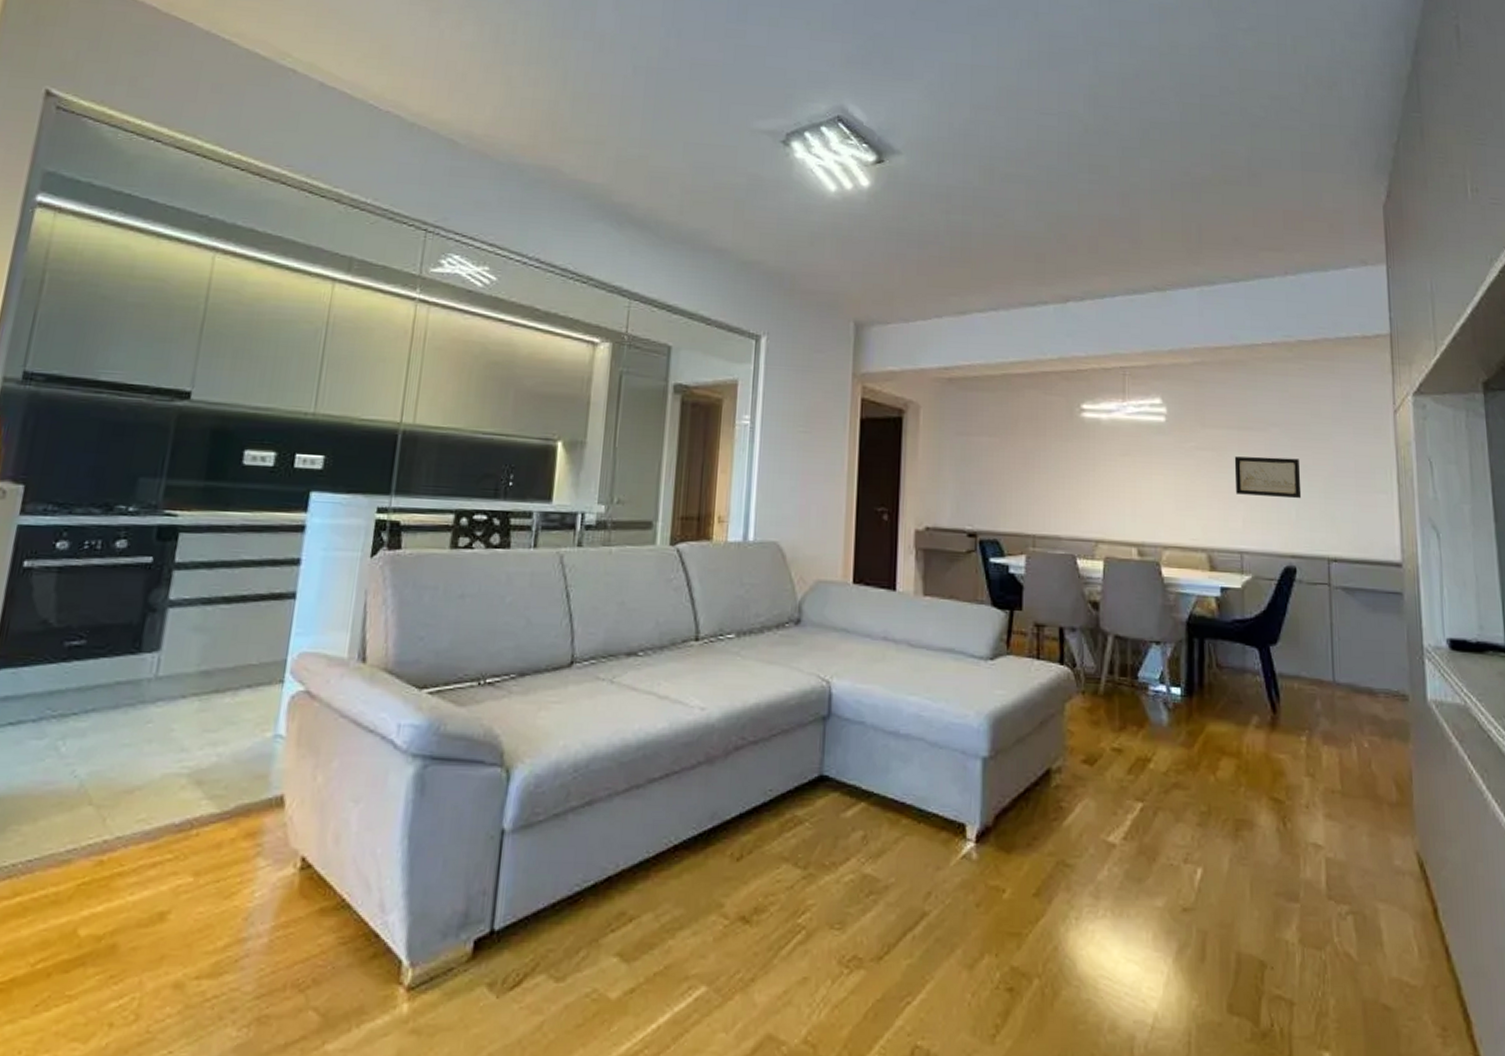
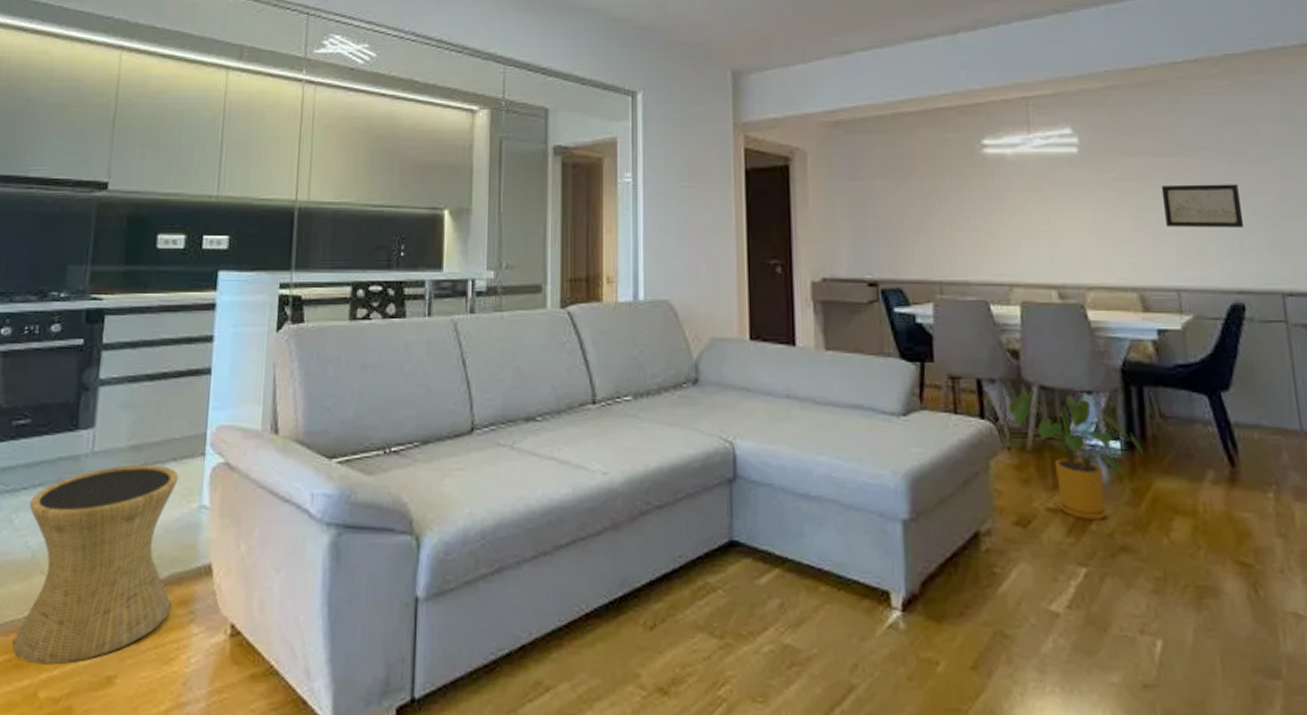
side table: none [50,690,253,901] -> present [12,464,179,665]
house plant: none [1085,637,1199,760] -> present [1007,388,1143,521]

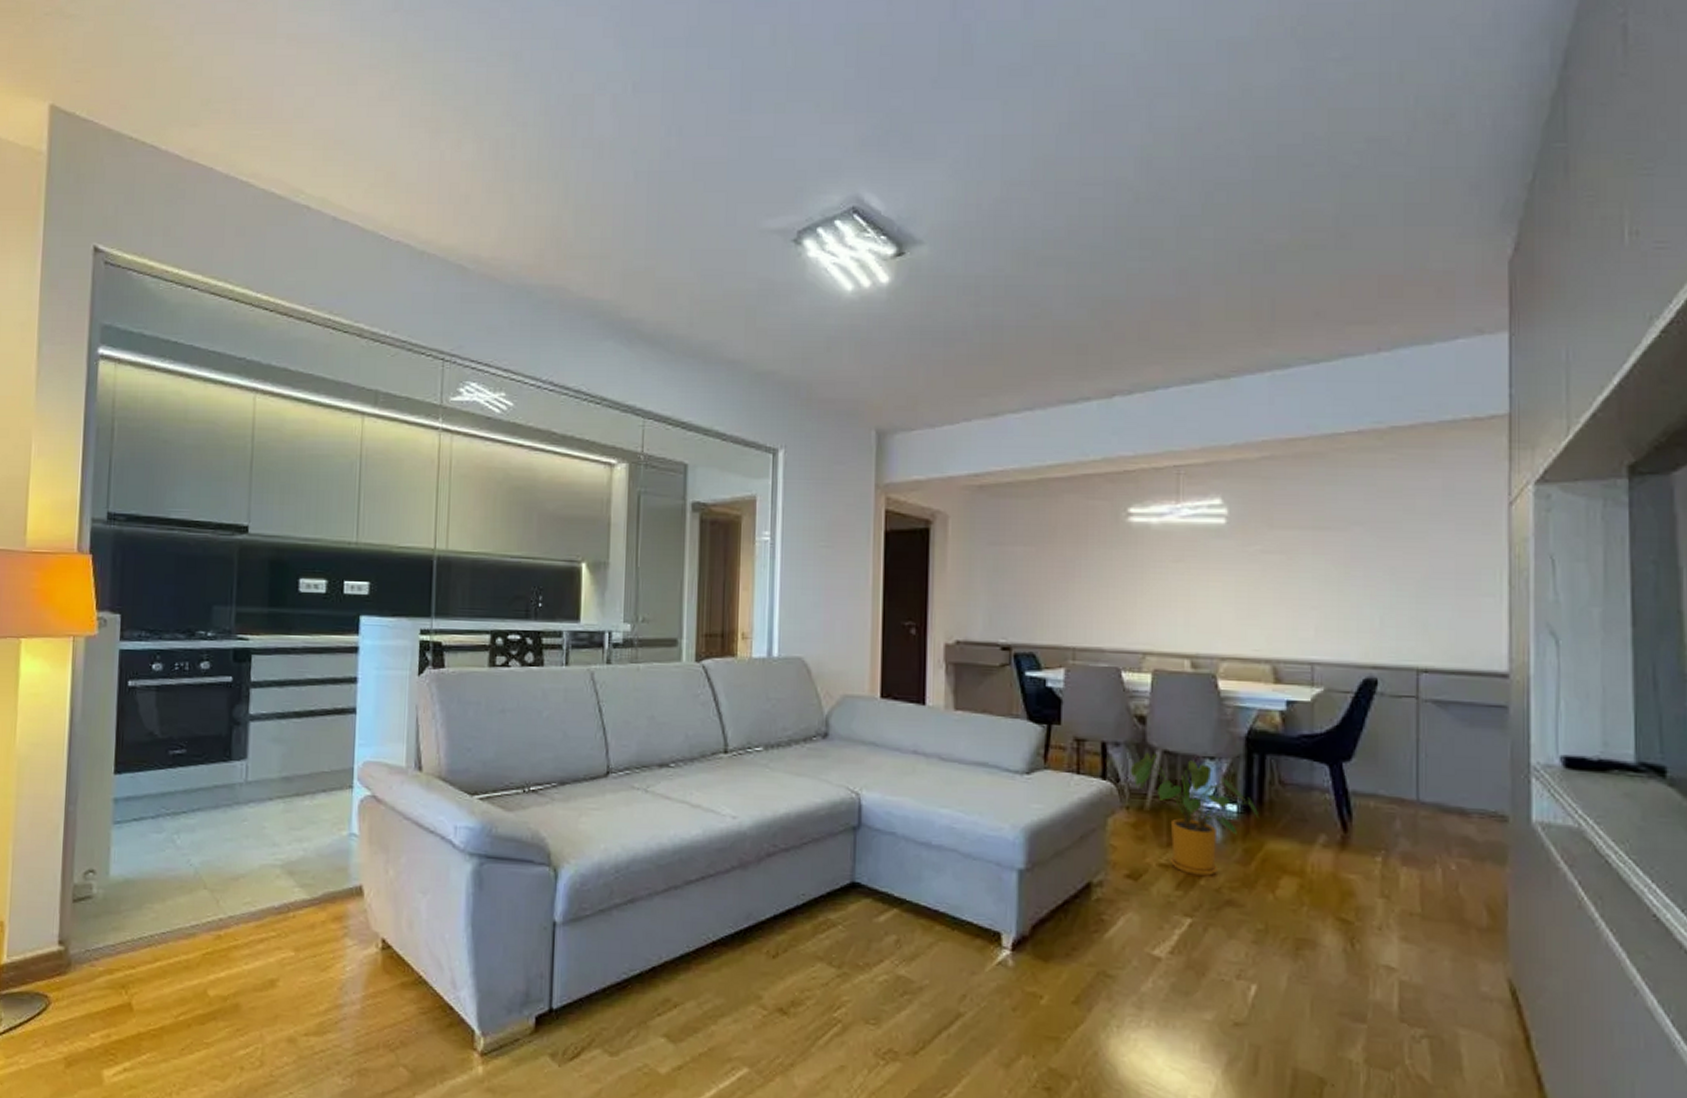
side table: present [12,464,179,665] -> none [181,794,329,968]
wall art: present [1161,184,1245,229] -> none [1307,559,1388,605]

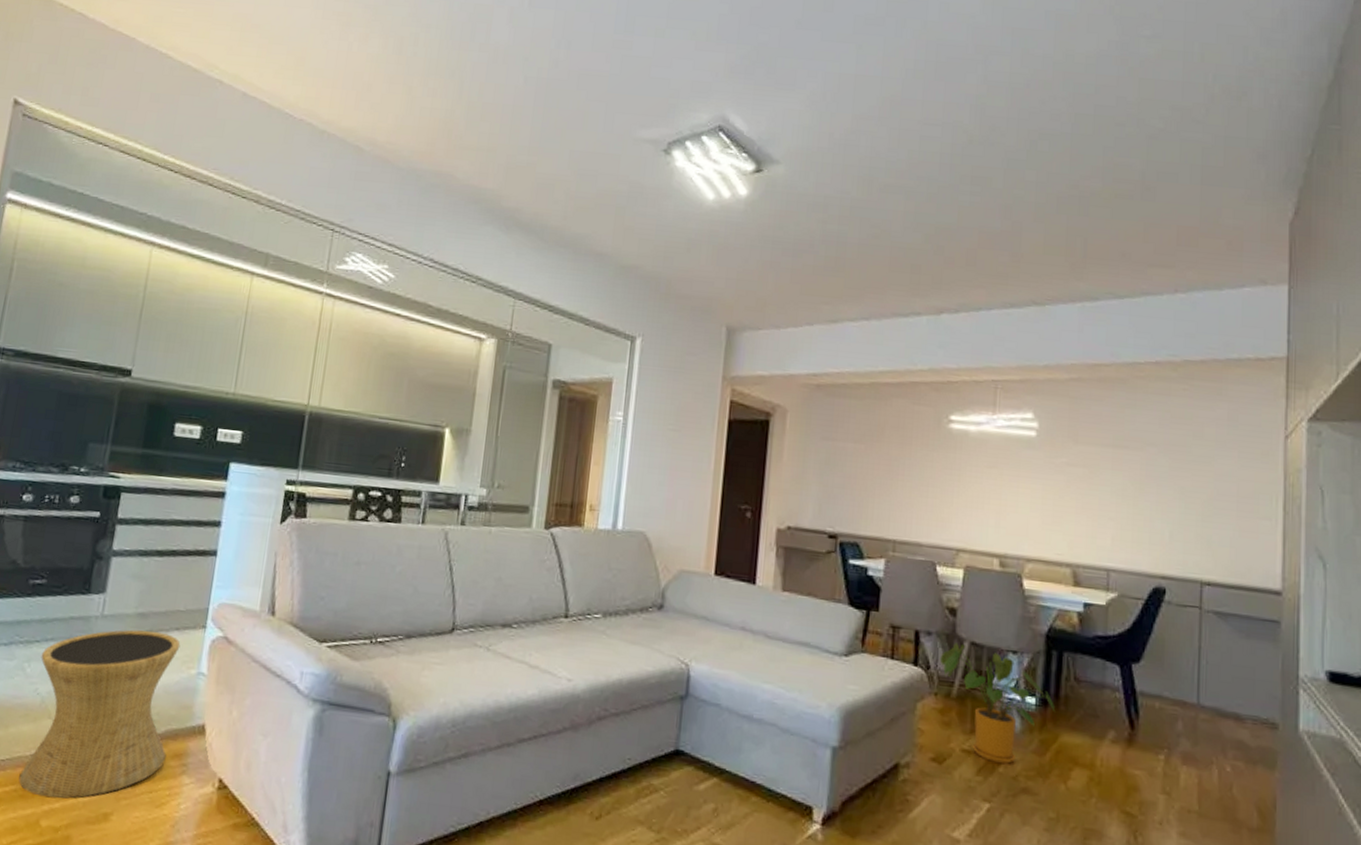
side table: none [181,794,329,968] -> present [18,629,181,799]

